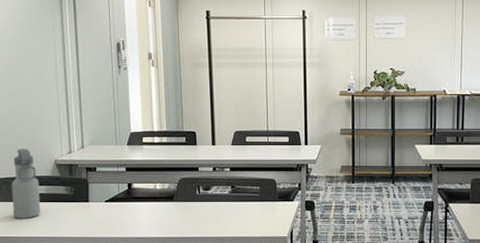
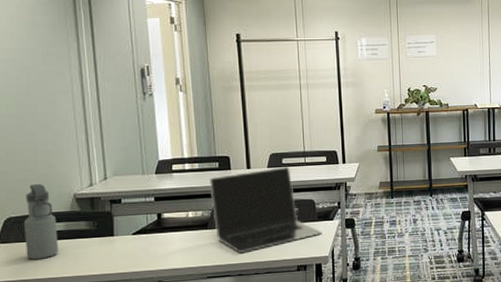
laptop: none [177,145,283,228] -> present [210,167,323,254]

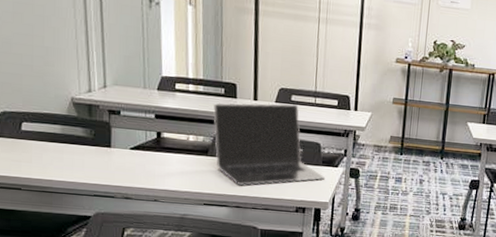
water bottle: present [23,183,59,260] -> none [18,80,55,160]

